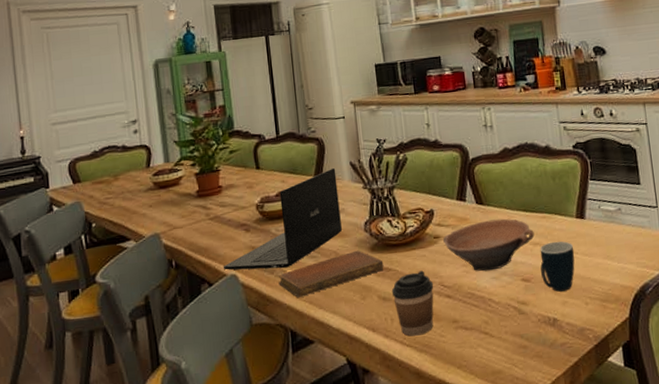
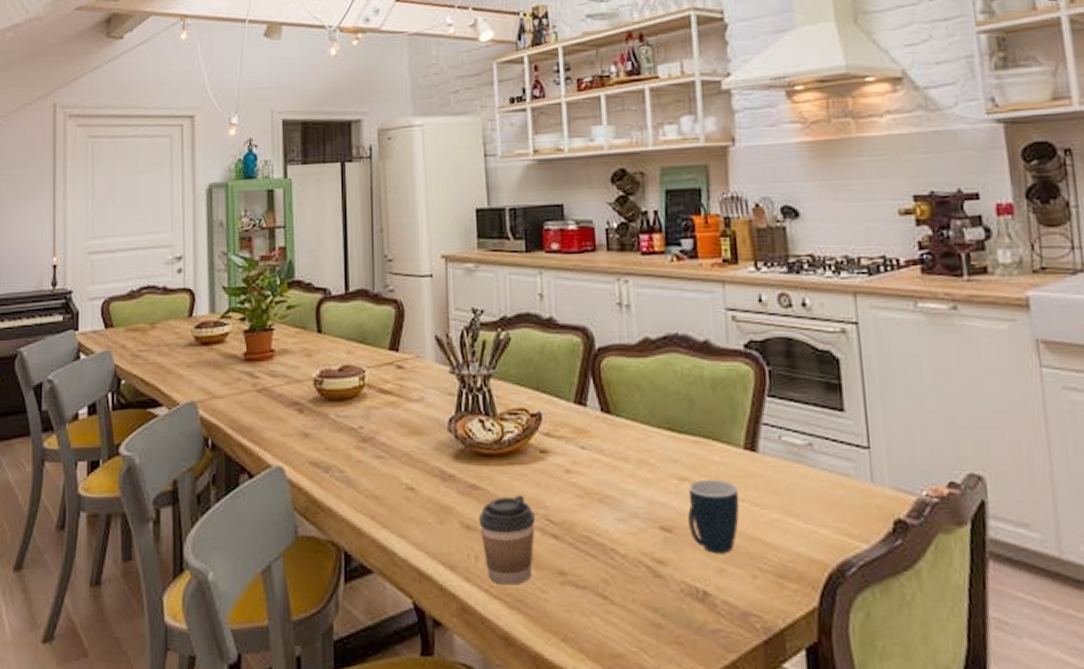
laptop: present [223,168,342,271] -> none [267,342,419,467]
notebook: present [278,250,384,297] -> none [334,455,470,509]
bowl: present [443,218,535,271] -> none [552,437,682,509]

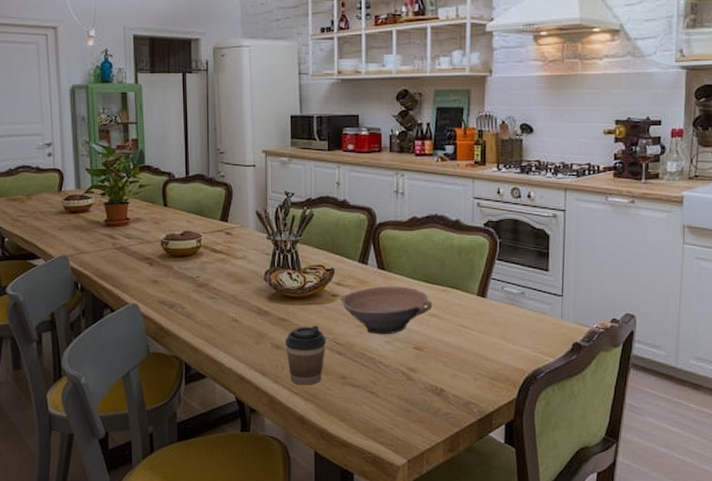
bowl: none [552,437,682,509] -> present [341,286,433,335]
mug: present [688,479,740,553] -> none [434,315,471,364]

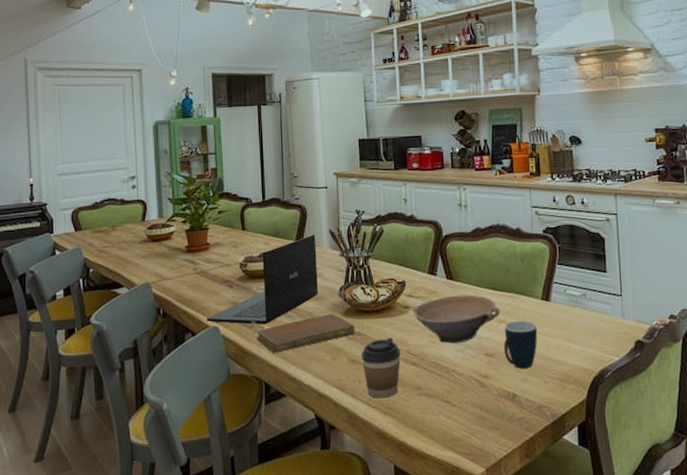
laptop: none [125,215,242,305] -> present [206,235,318,325]
notebook: none [177,297,280,334] -> present [256,313,355,353]
mug: none [434,315,471,364] -> present [504,320,538,369]

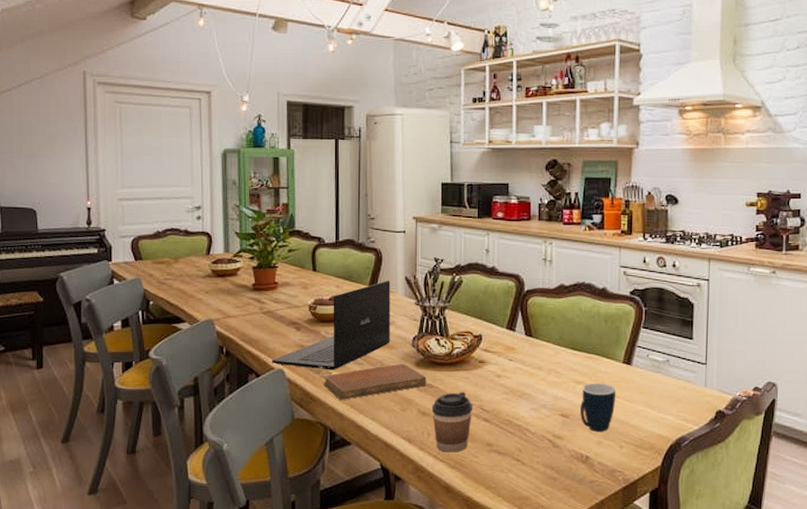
bowl: present [413,295,500,343] -> none [488,353,579,402]

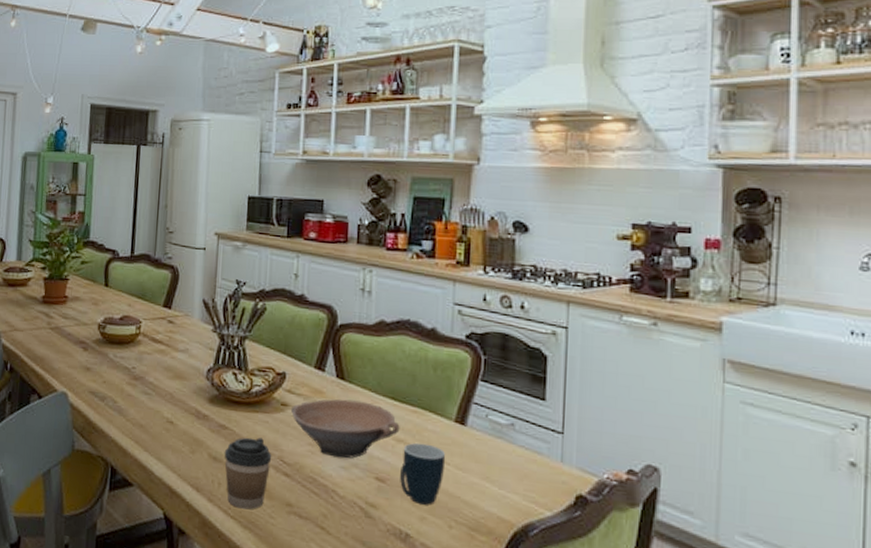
laptop: present [271,281,391,371] -> none [55,302,187,399]
notebook: present [323,363,427,400] -> none [107,397,221,434]
bowl: none [488,353,579,402] -> present [291,399,400,459]

